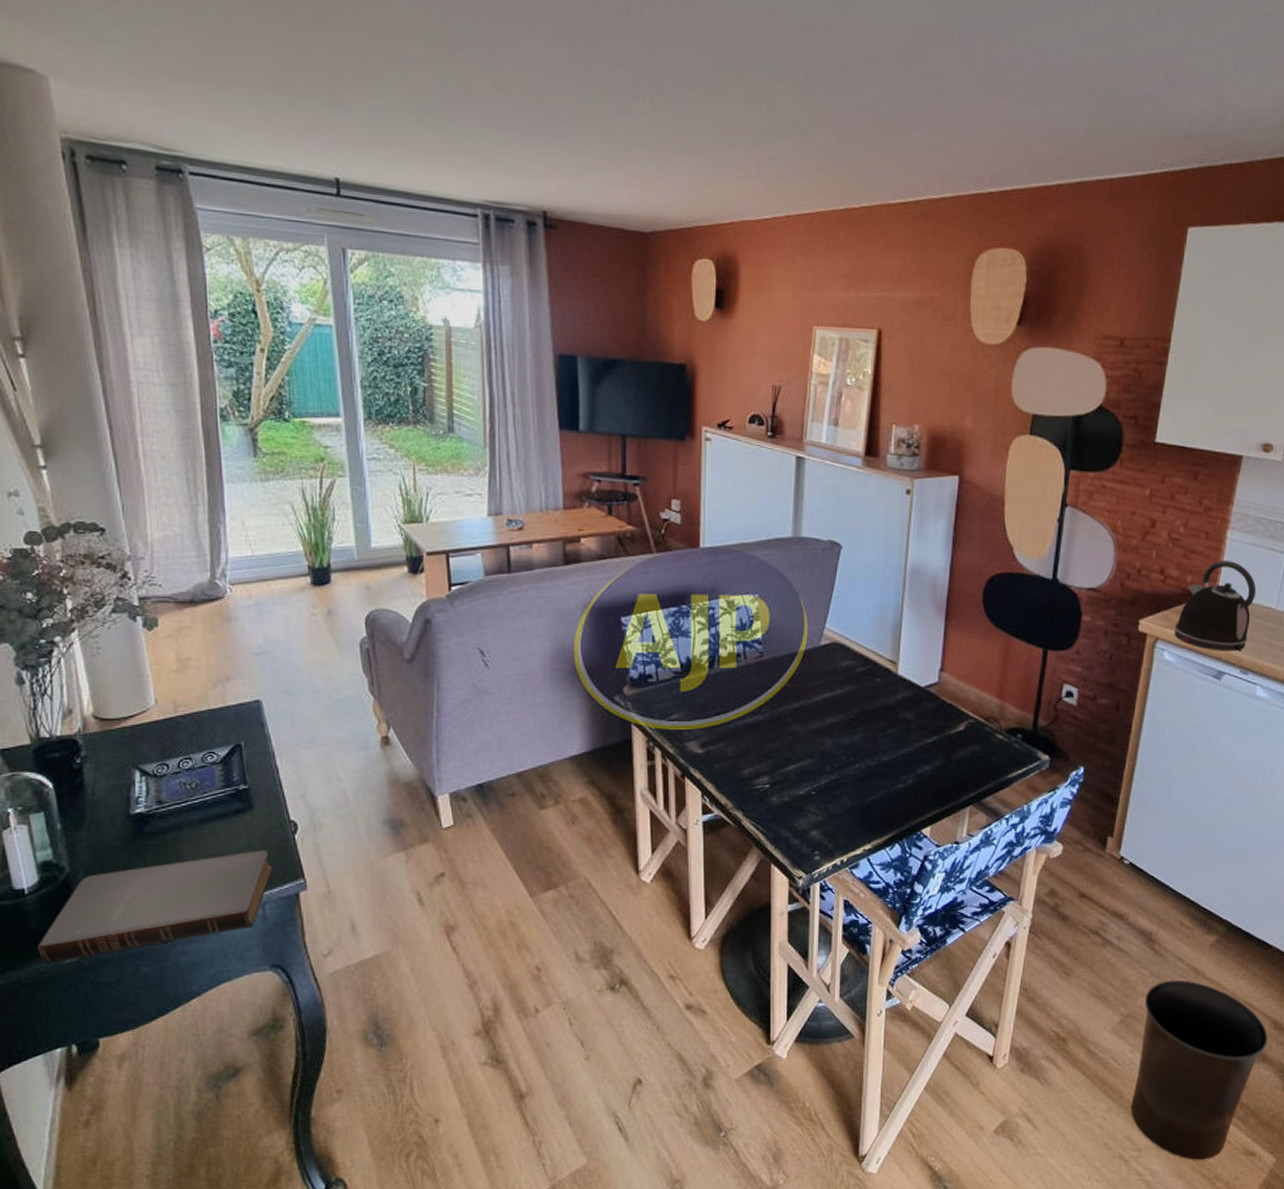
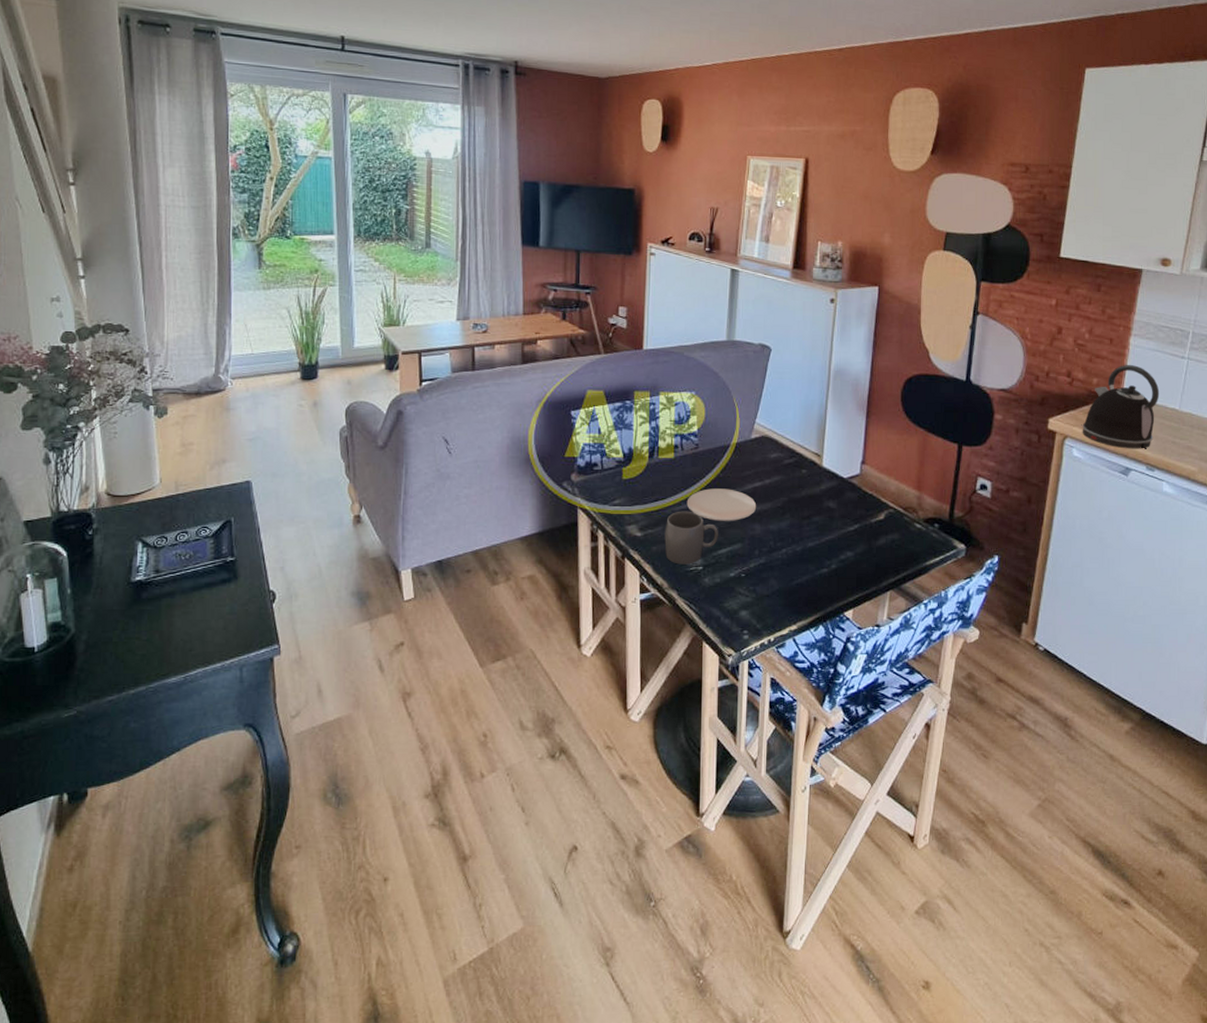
book: present [37,850,273,963] -> none [41,617,252,716]
mug: none [728,725,786,783] -> present [664,511,718,565]
plate: none [751,700,827,737] -> present [686,488,757,522]
waste bin: present [1131,979,1269,1161] -> none [1051,766,1187,951]

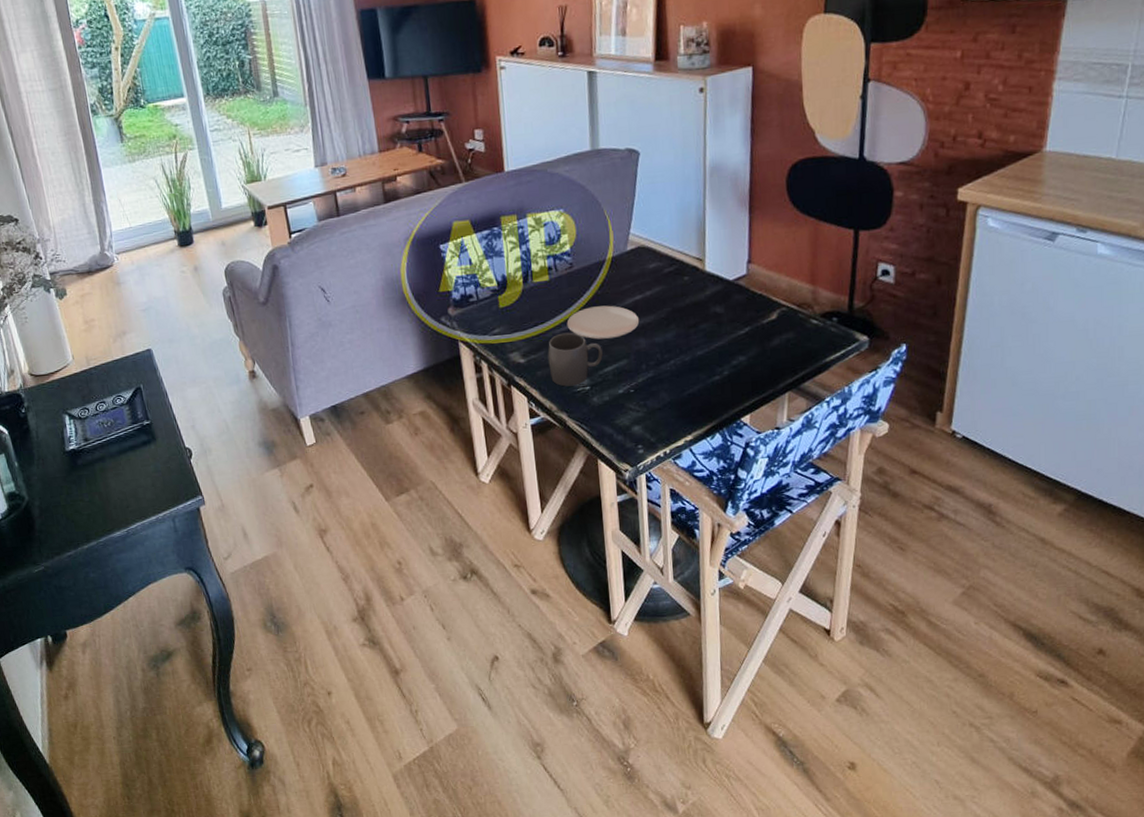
kettle: present [1082,365,1160,449] -> none [998,114,1092,212]

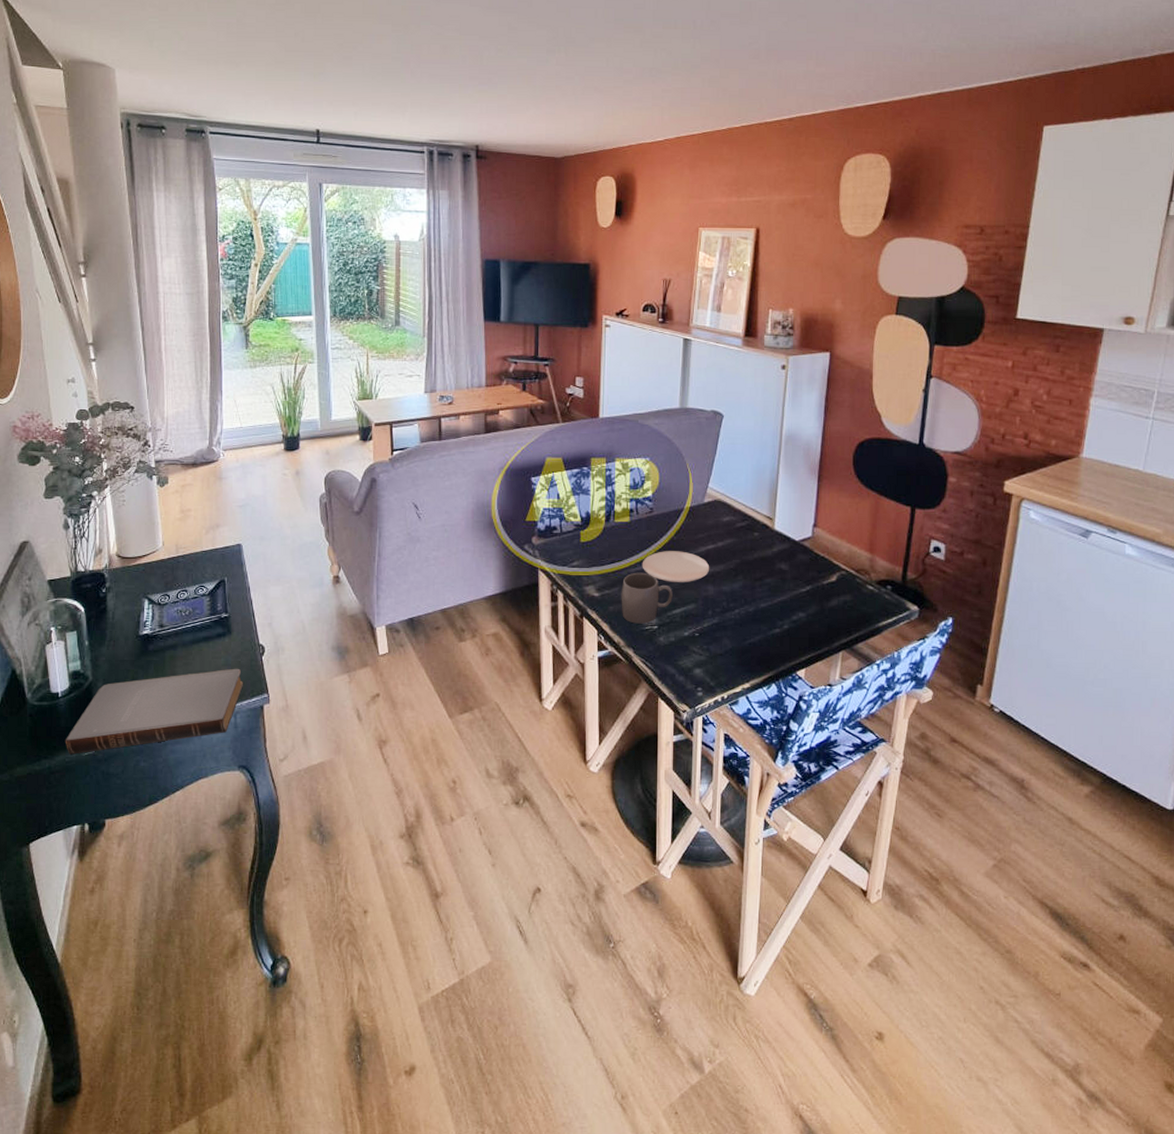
book: none [13,473,177,573] -> present [65,668,244,754]

